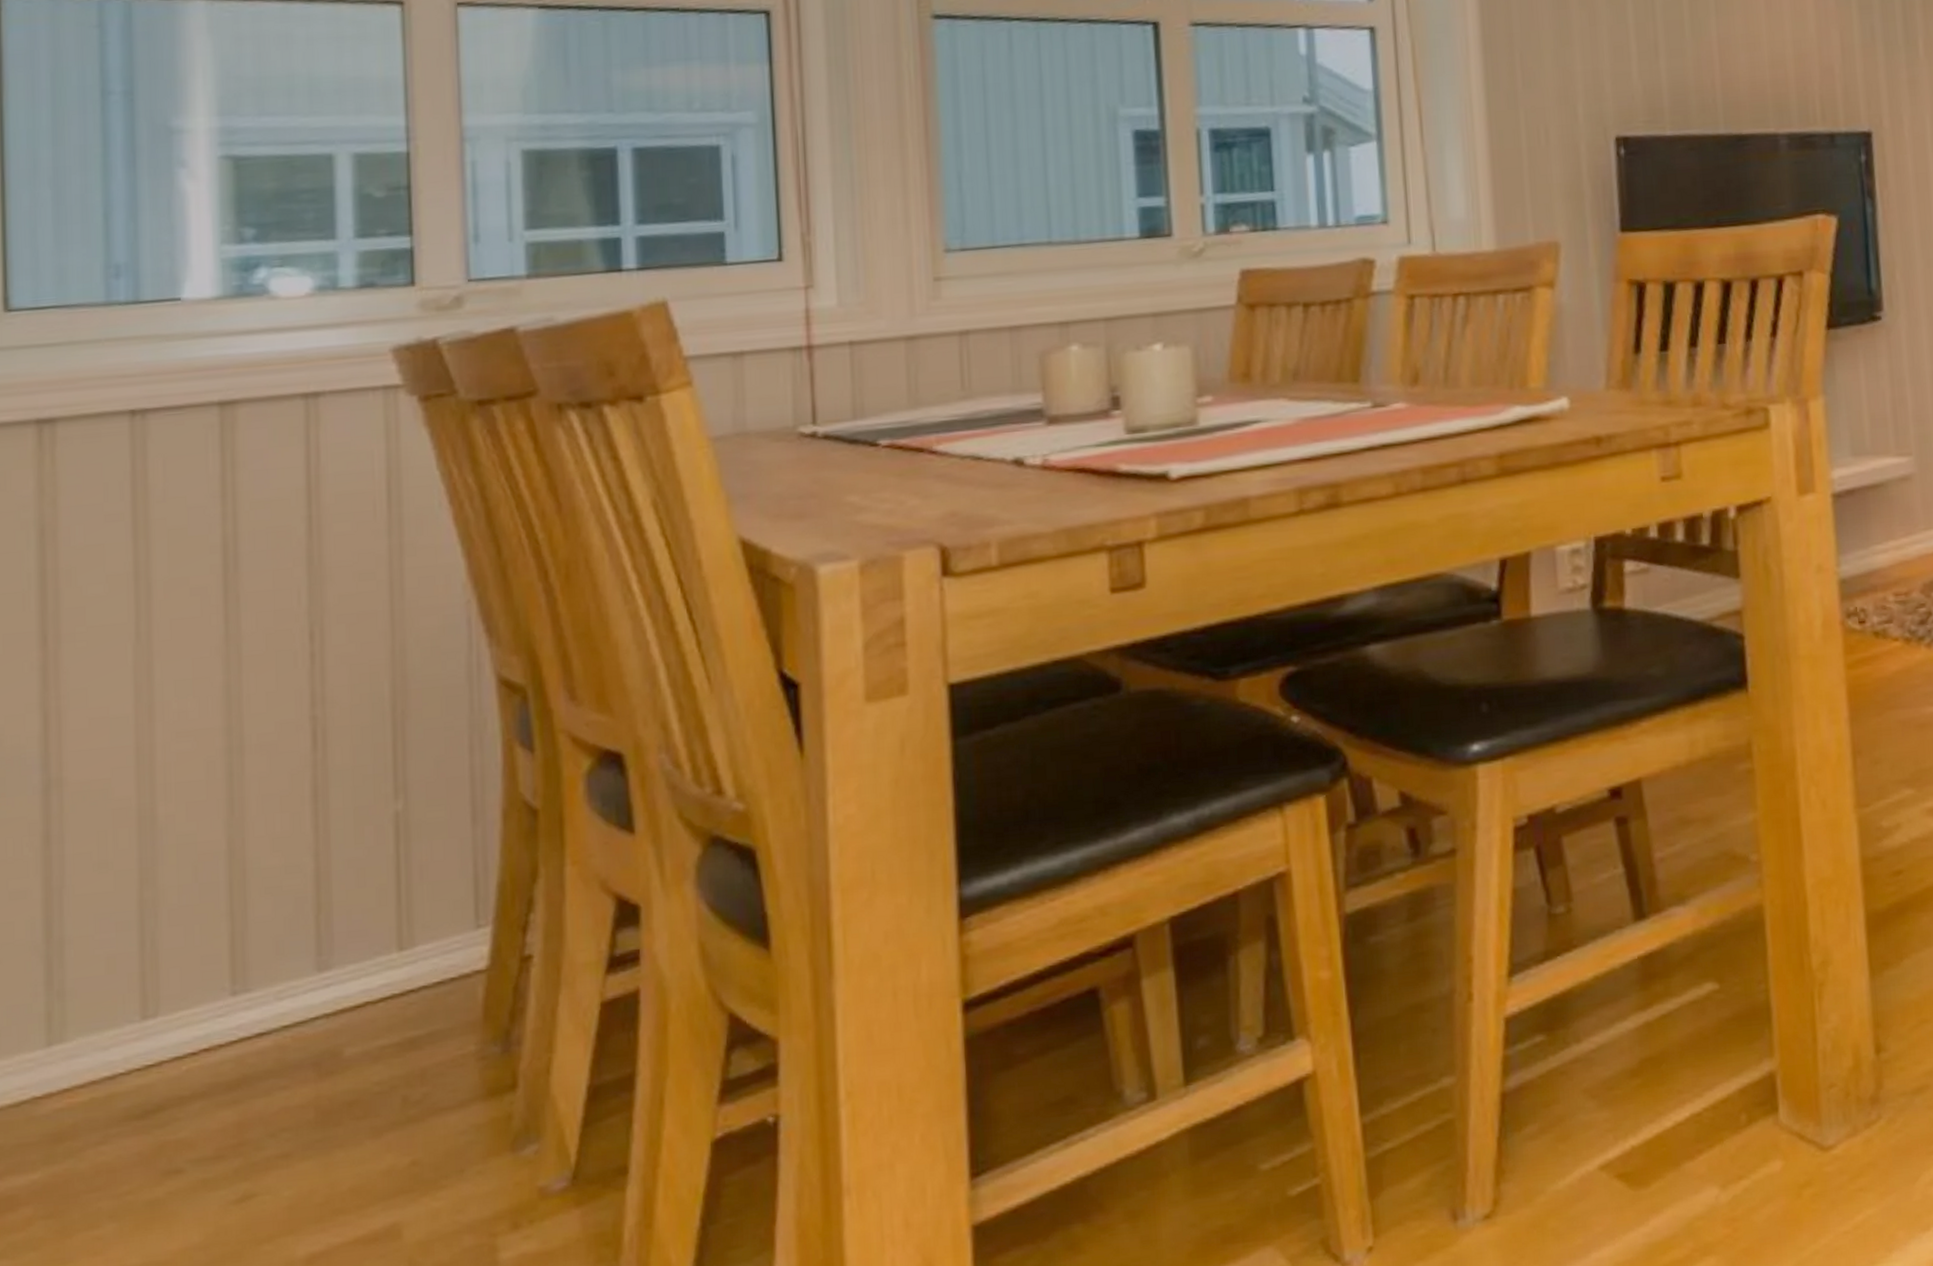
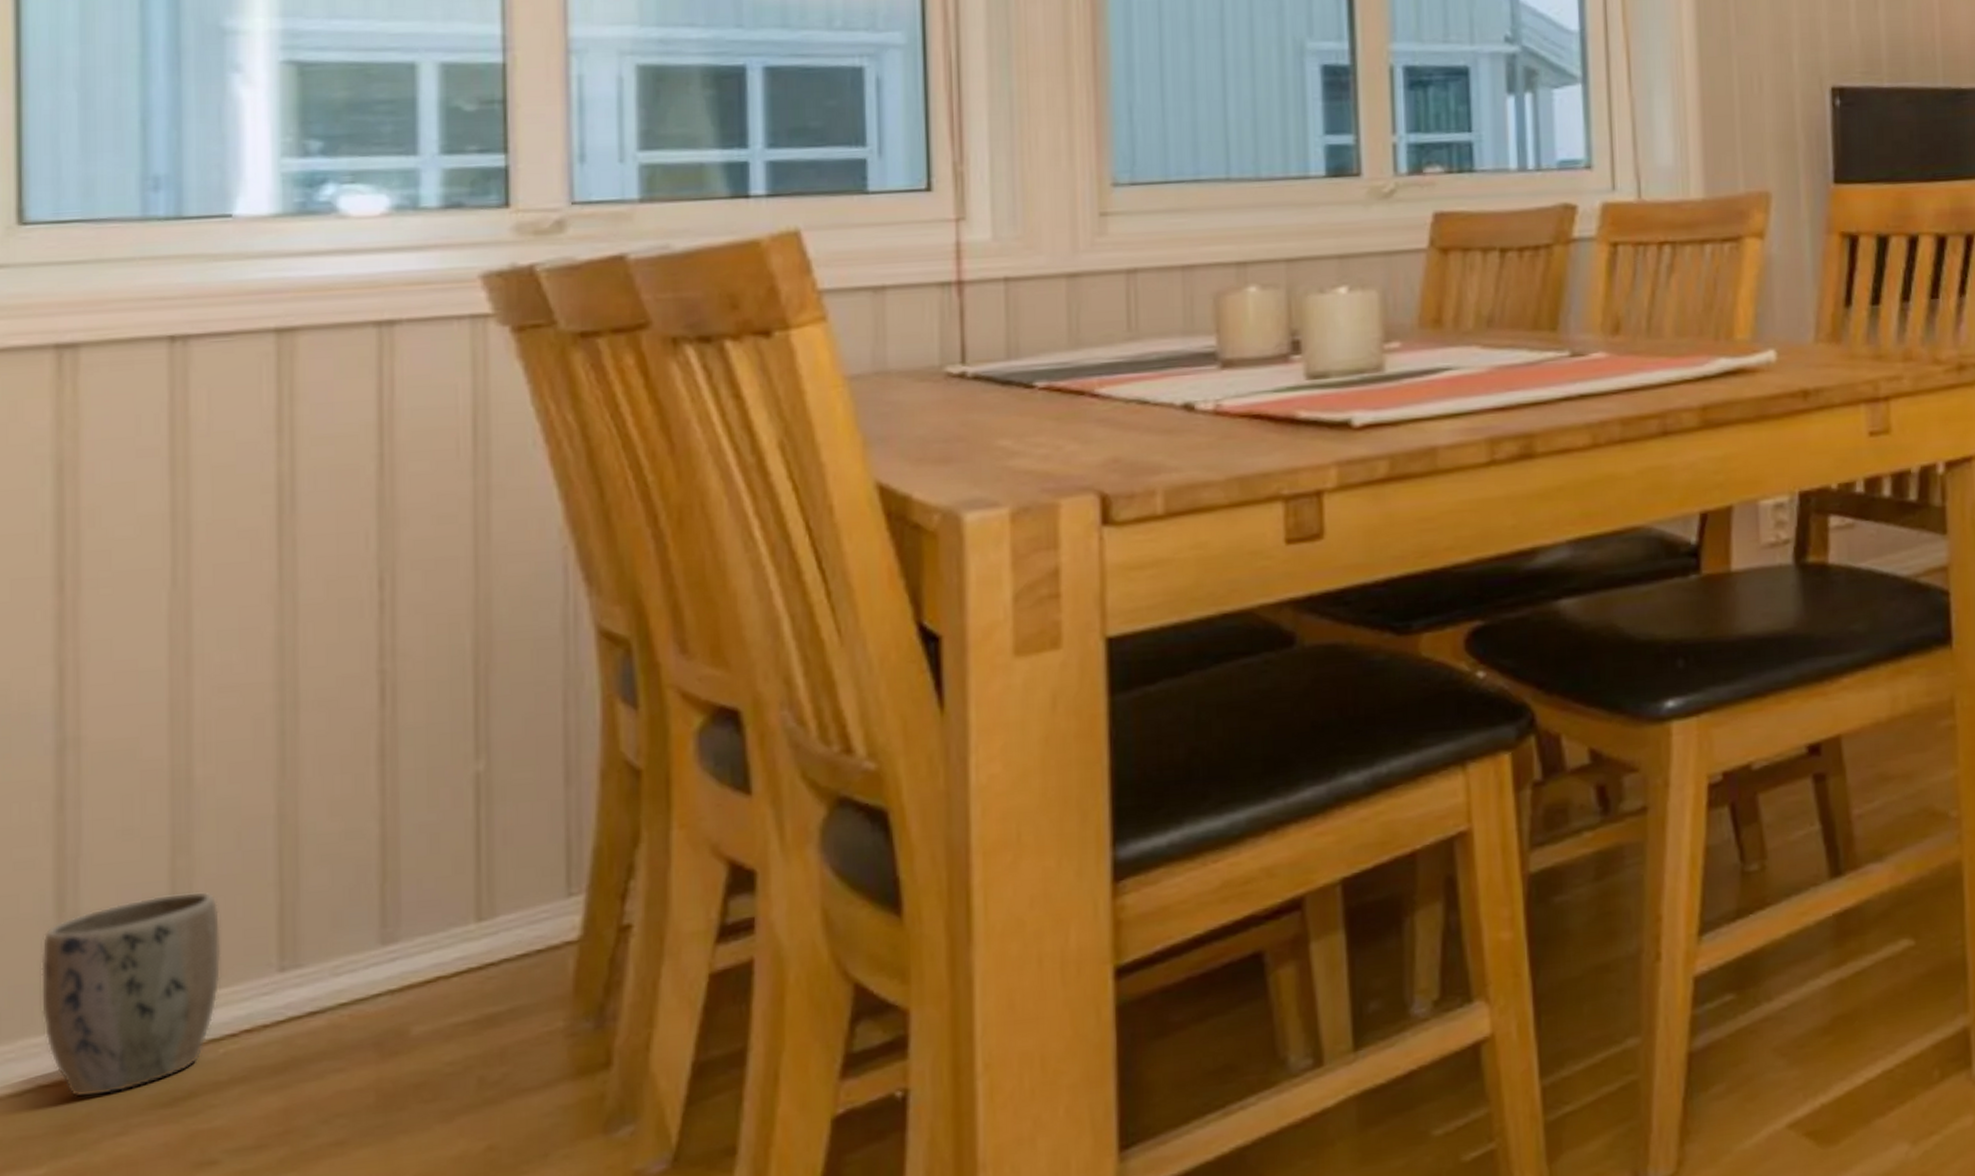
plant pot: none [32,920,183,1109] -> present [40,891,222,1098]

